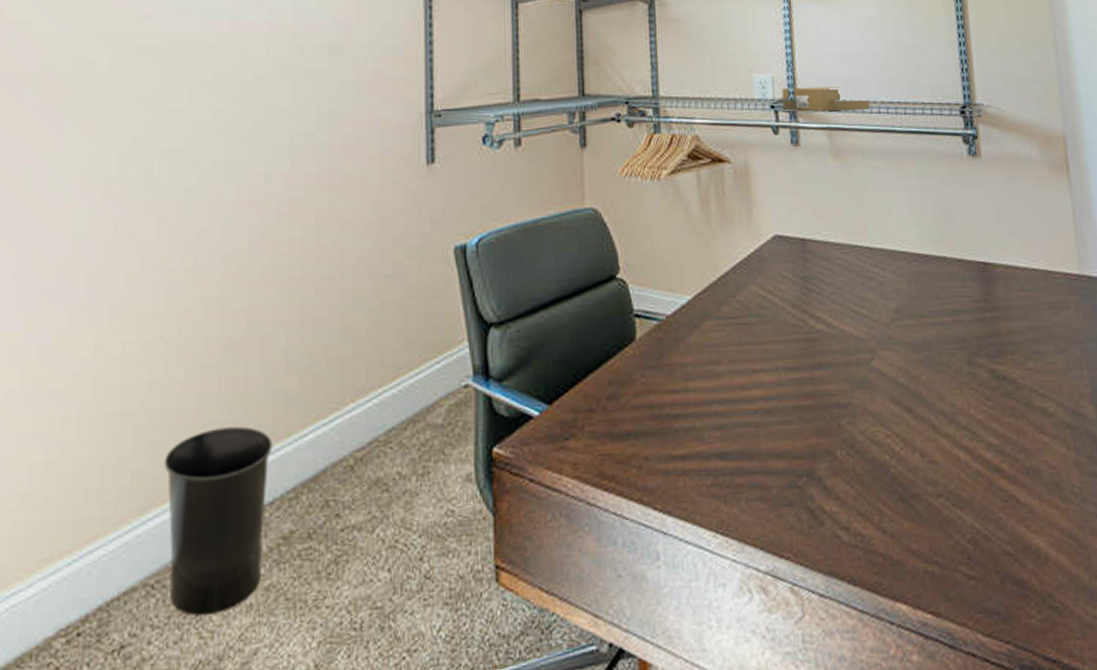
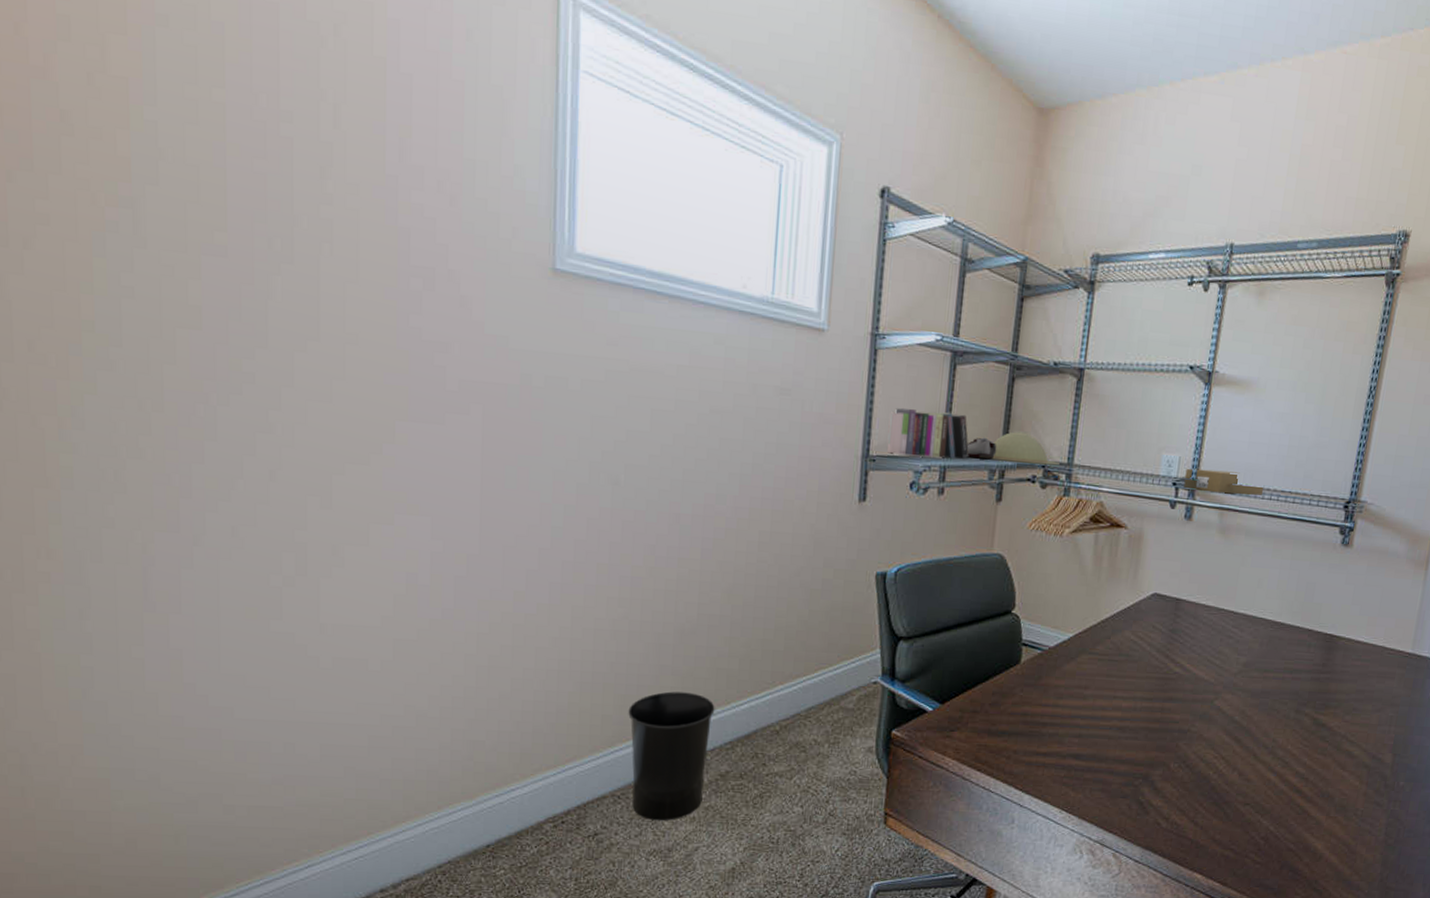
books: none [452,55,544,106] -> present [886,408,970,460]
shoe: none [539,77,574,102] -> present [966,437,997,460]
hat: none [568,68,644,101] -> present [990,432,1060,466]

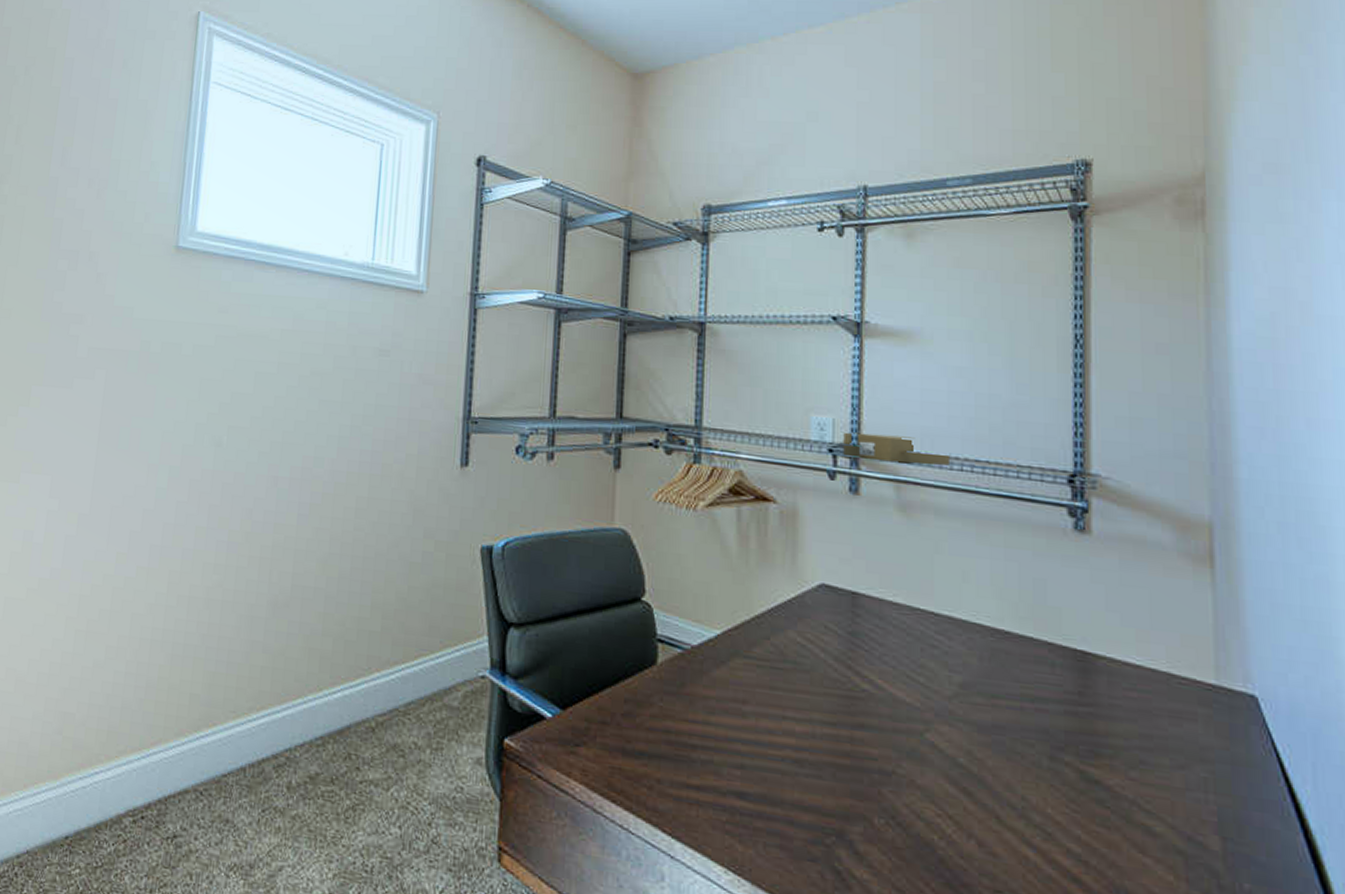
waste bin: present [628,691,715,820] -> none [214,671,306,828]
books: present [886,408,970,460] -> none [489,368,580,422]
shoe: present [966,437,997,460] -> none [576,397,611,422]
hat: present [990,432,1060,466] -> none [605,391,685,429]

